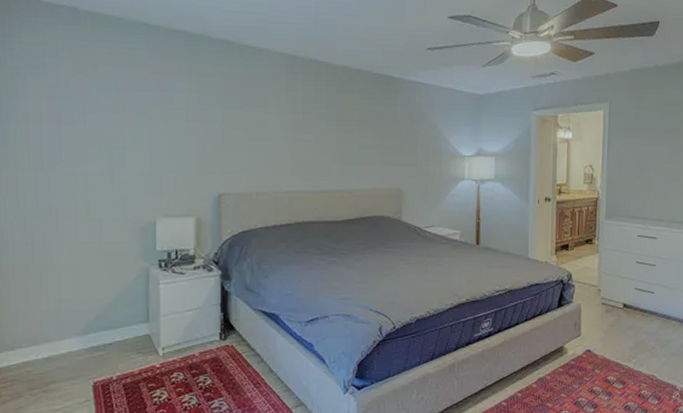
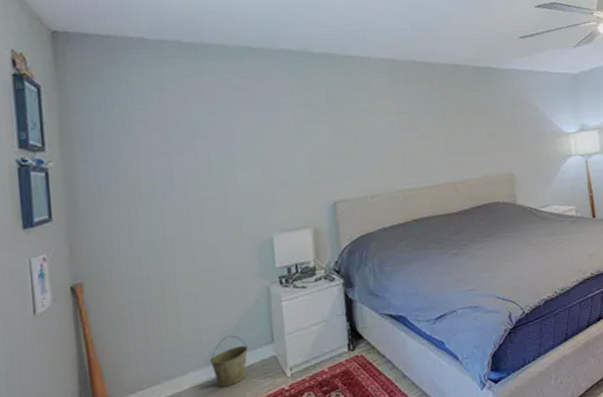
bucket: none [87,309,124,356] -> present [210,335,248,388]

